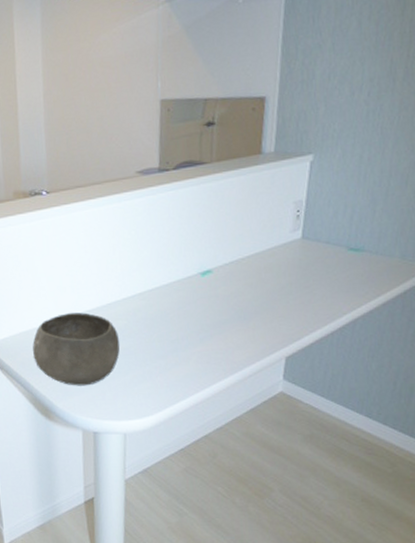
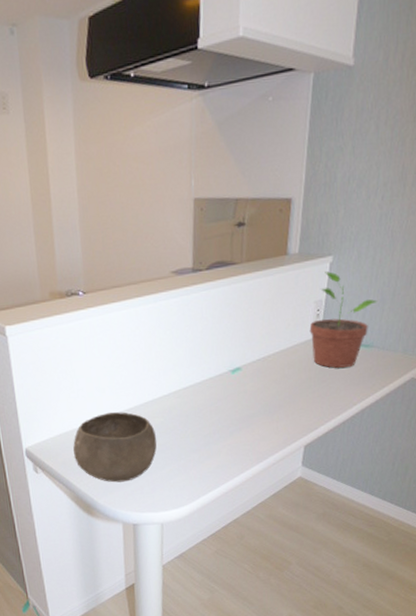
potted plant: none [288,171,367,273] -> present [309,271,377,368]

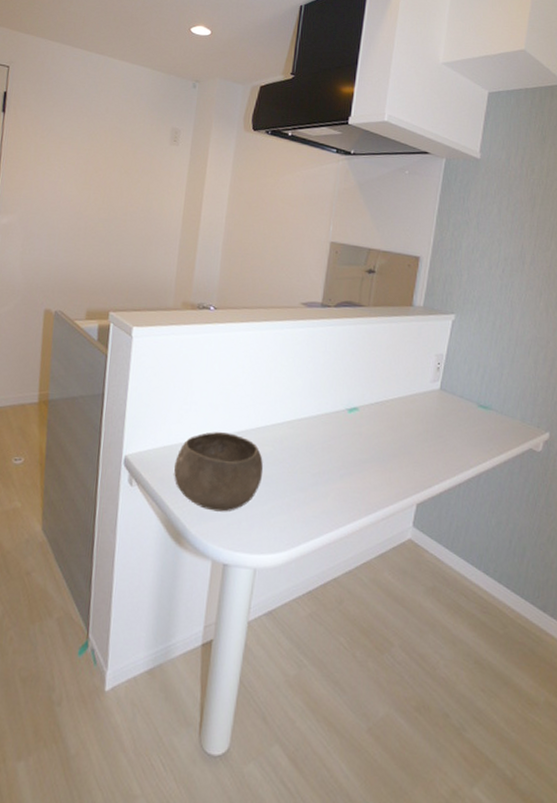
potted plant: present [309,271,377,368] -> none [429,328,496,426]

